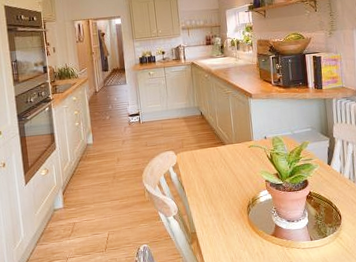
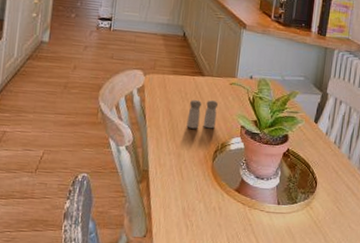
salt and pepper shaker: none [217,163,244,191] -> present [186,99,218,129]

